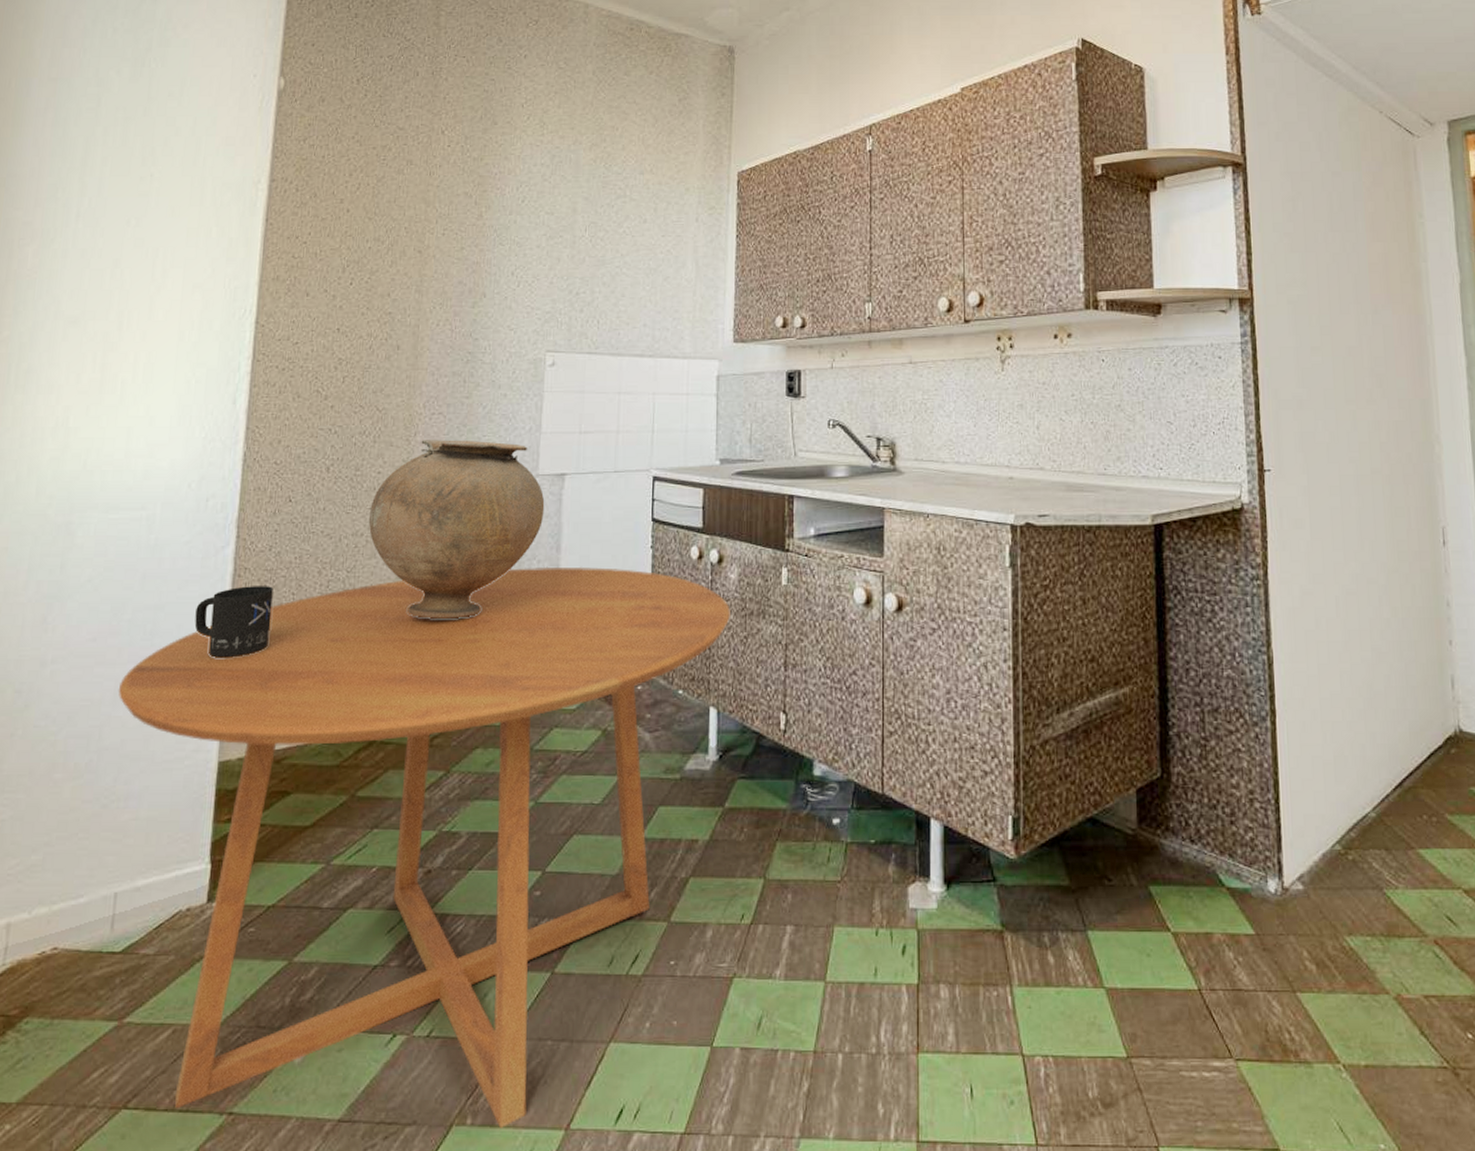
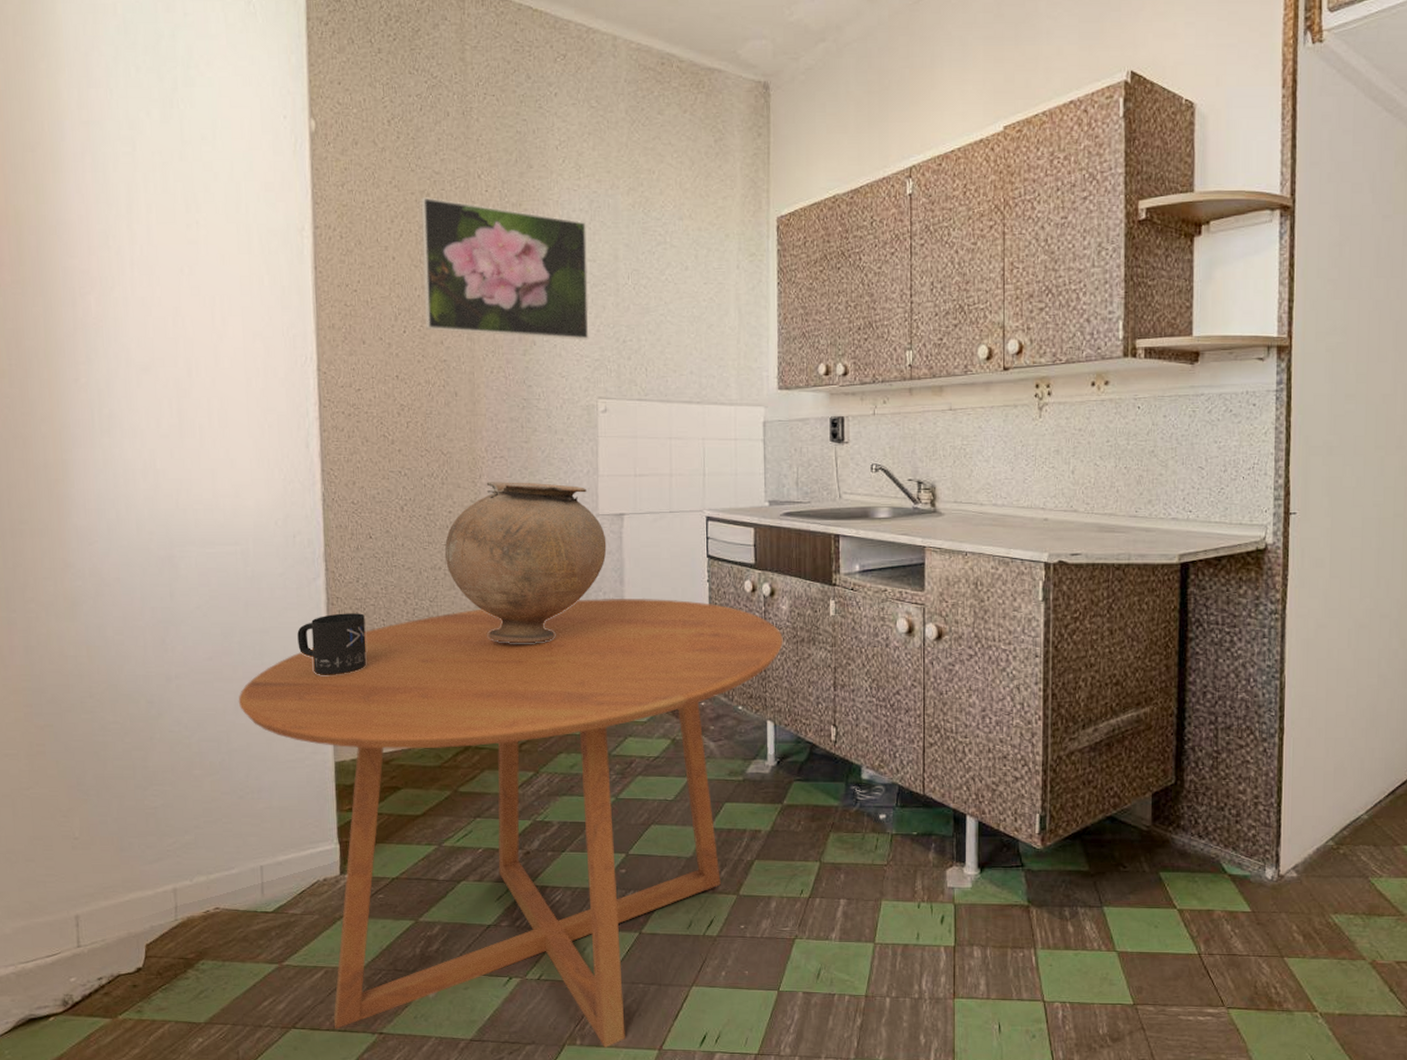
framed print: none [374,151,546,293] -> present [421,196,590,340]

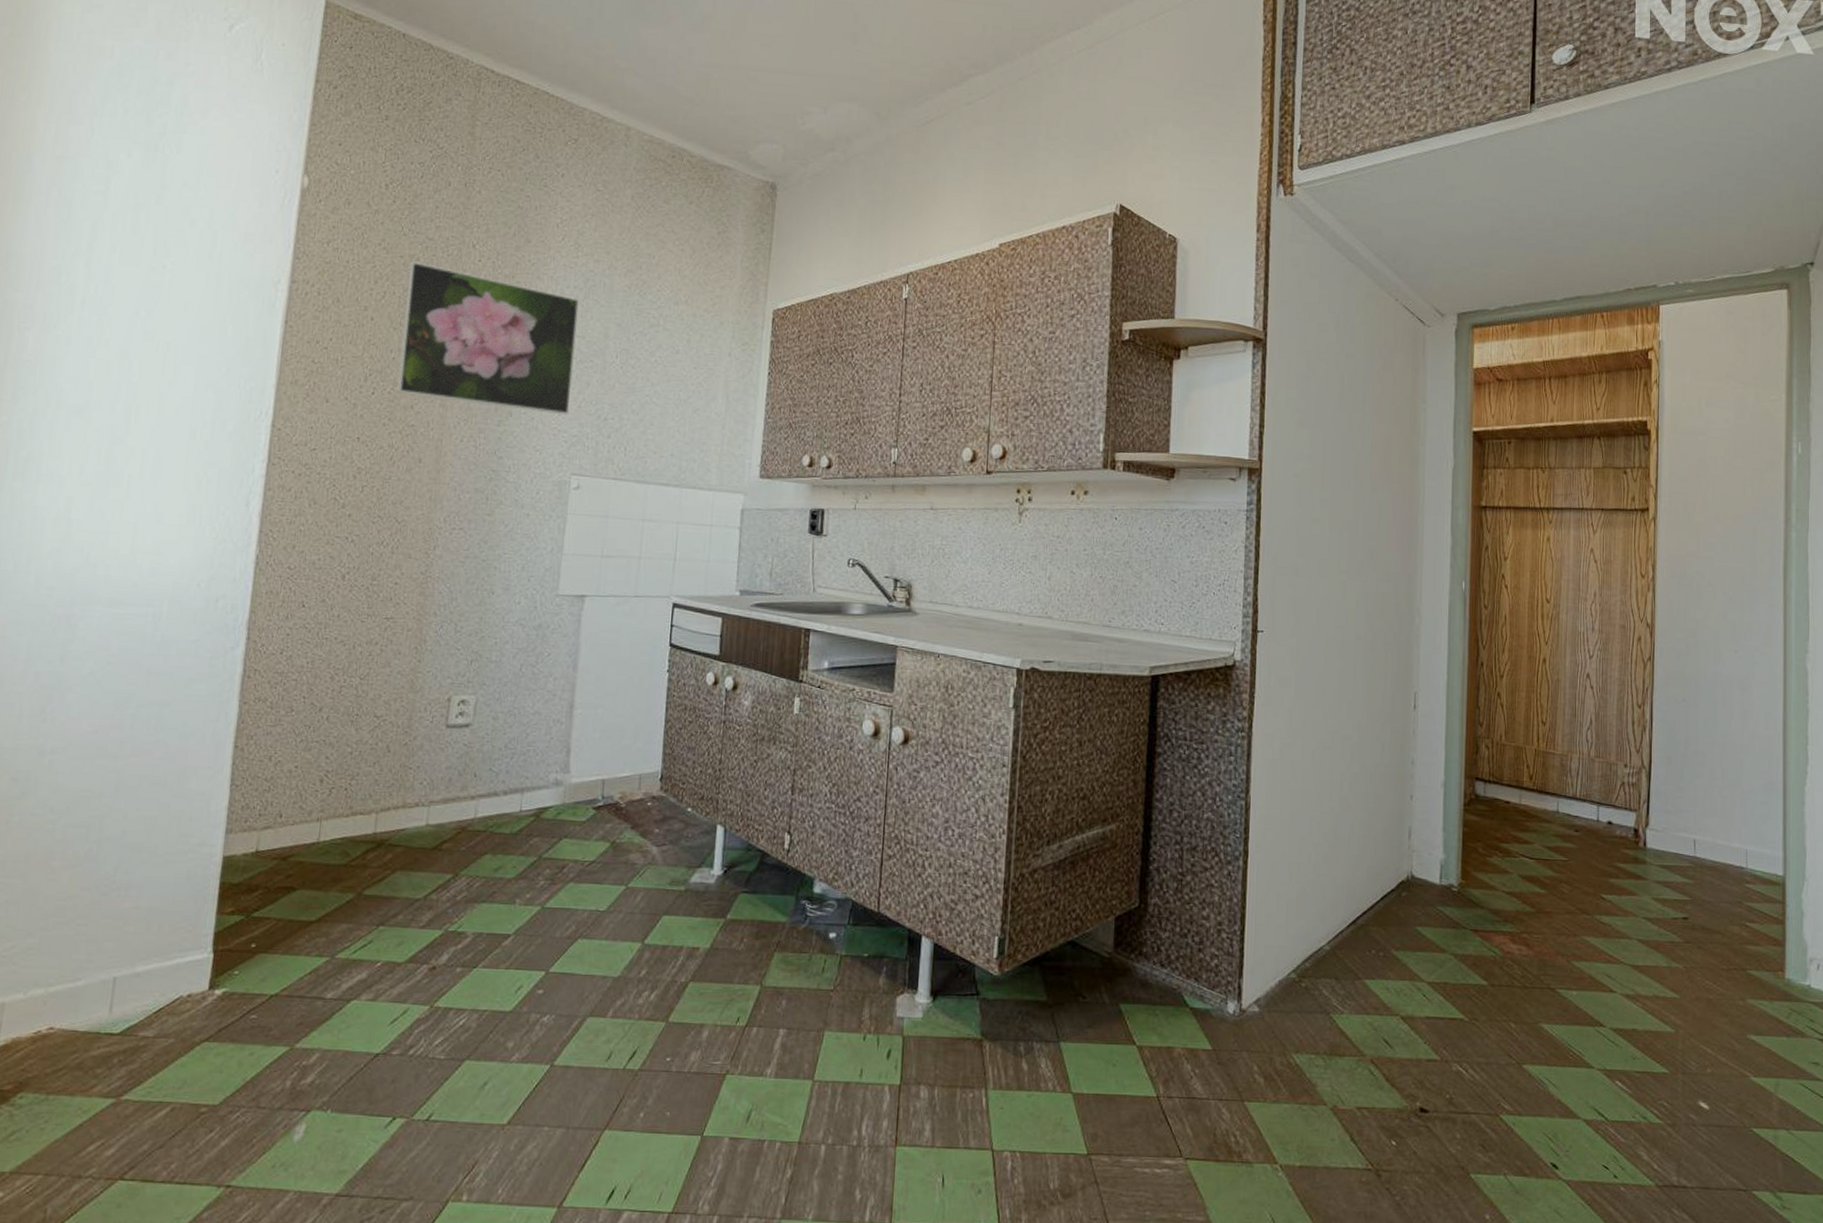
dining table: present [238,597,783,1048] -> none [120,684,742,1205]
mug: present [297,613,367,675] -> none [201,687,284,757]
vase: present [445,482,607,643] -> none [384,554,564,730]

